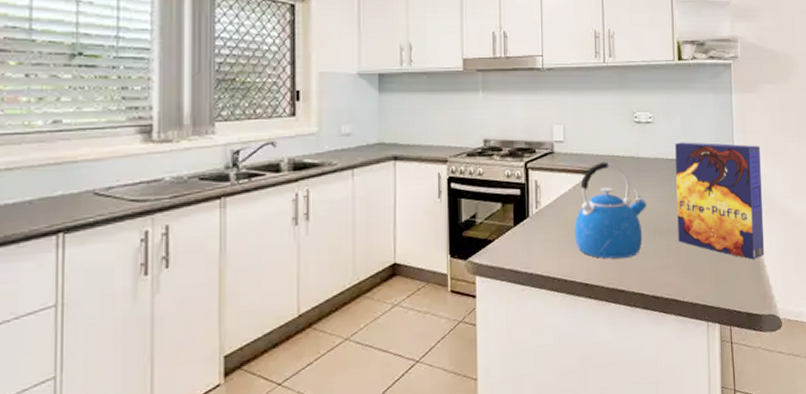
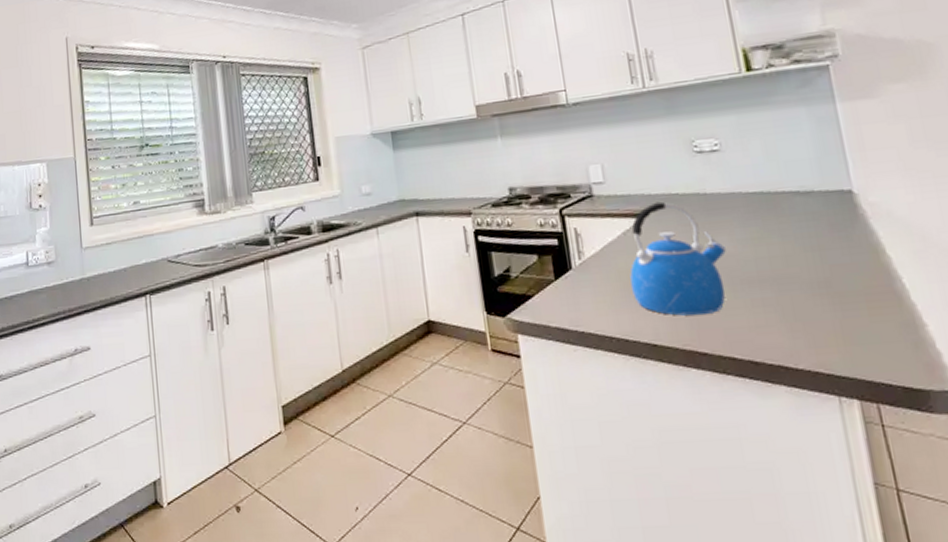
cereal box: present [675,142,765,260] -> none [757,165,923,316]

